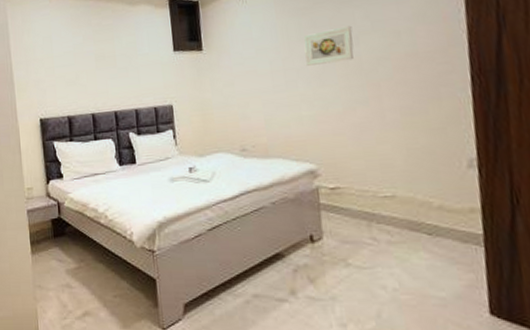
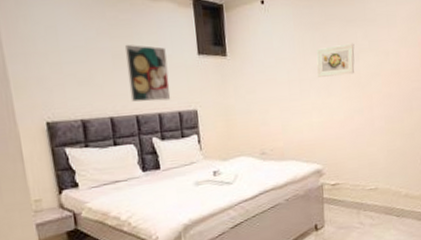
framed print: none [106,46,147,99] -> present [124,44,171,102]

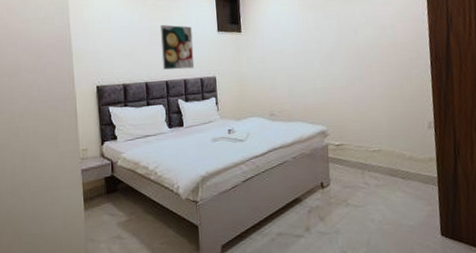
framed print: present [316,43,355,77] -> none [319,19,354,49]

